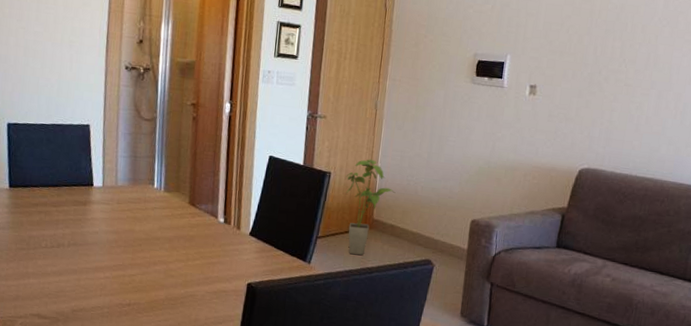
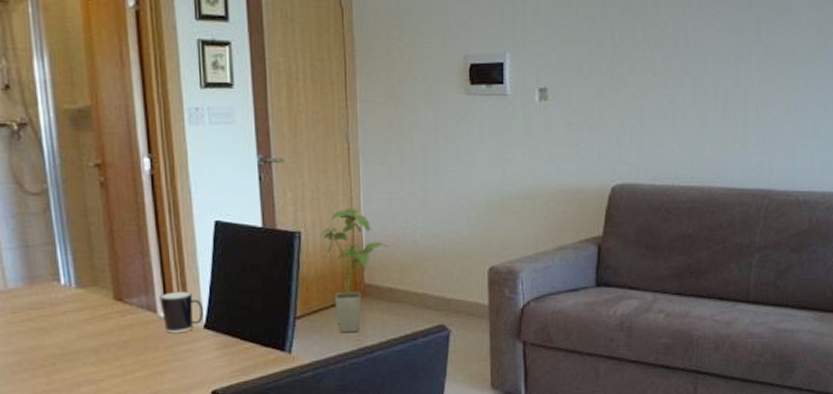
mug: none [220,204,252,236] -> present [159,291,204,334]

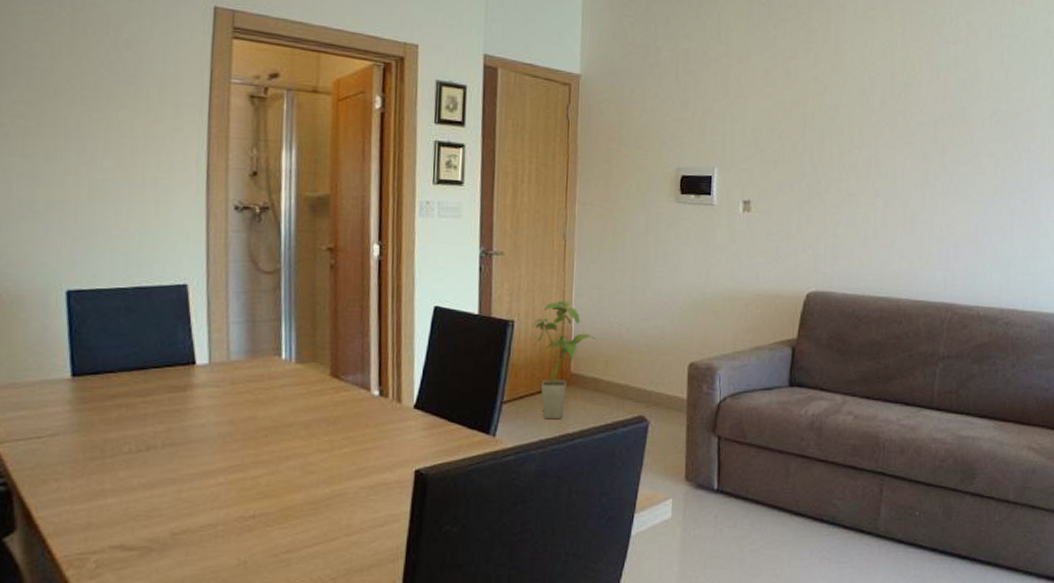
mug: present [159,291,204,334] -> none [374,371,416,412]

